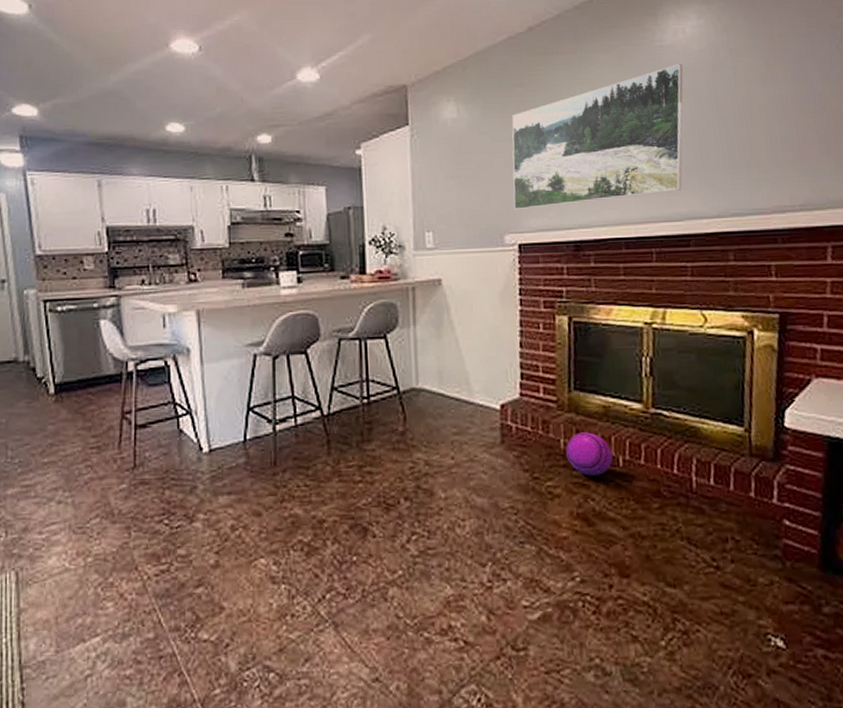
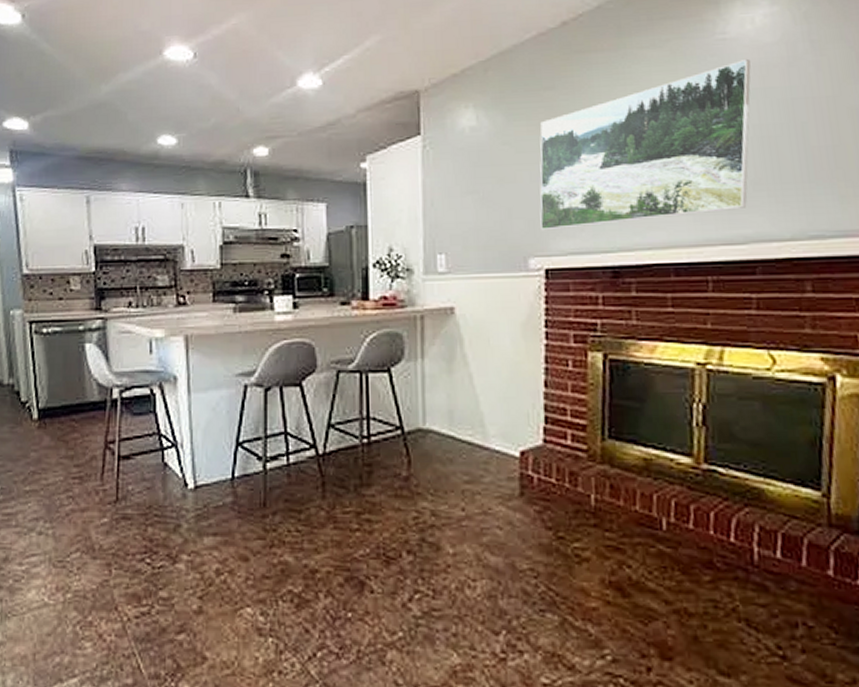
ball: present [566,432,613,476] -> none [597,488,654,539]

